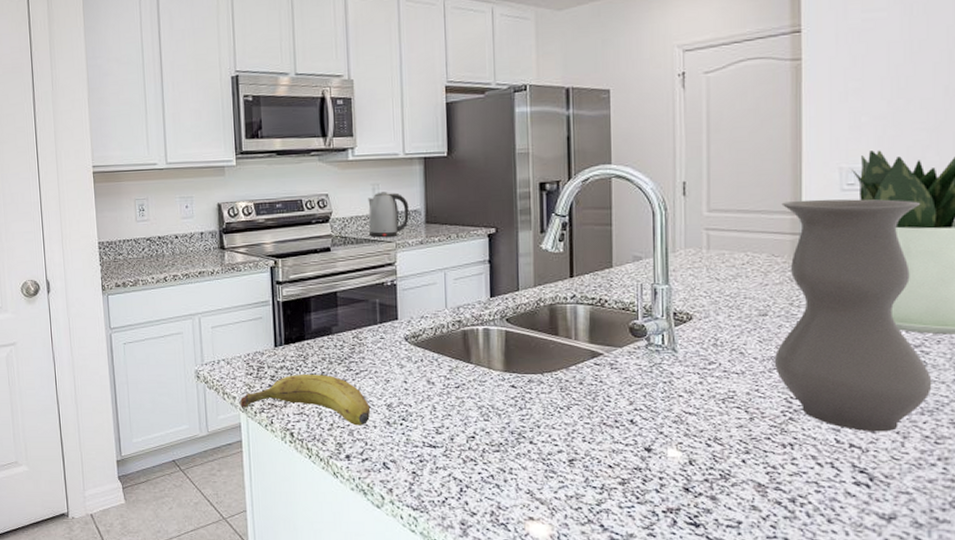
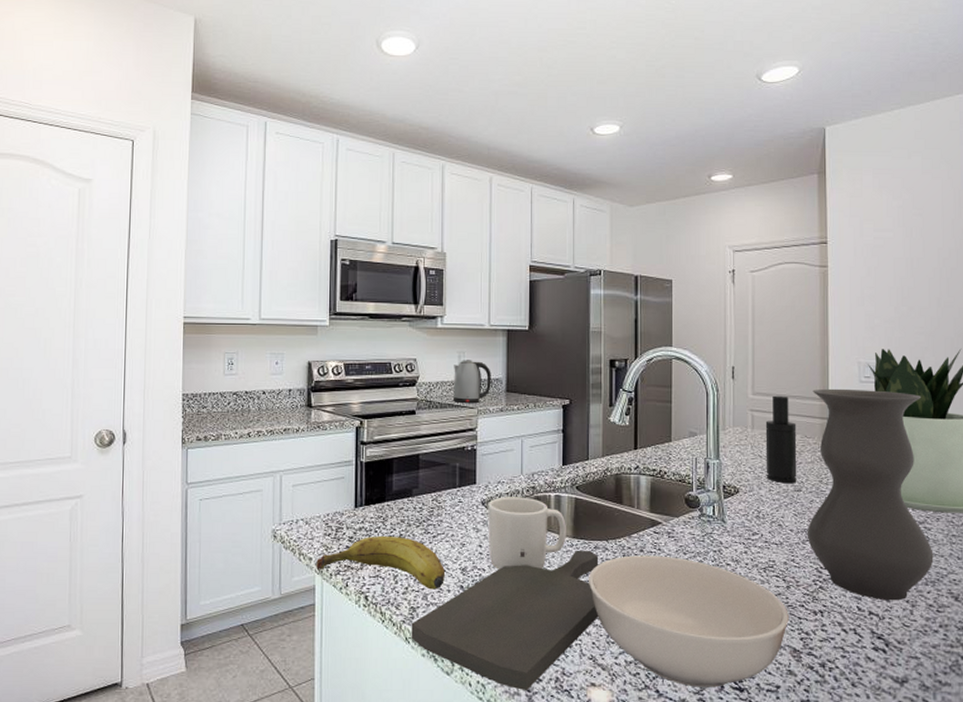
cutting board: none [338,384,535,523] -> present [411,550,599,690]
mug: none [411,331,498,405] -> present [488,497,567,570]
bowl: none [522,388,752,523] -> present [588,555,789,687]
soap dispenser: none [723,211,762,308] -> present [765,395,797,484]

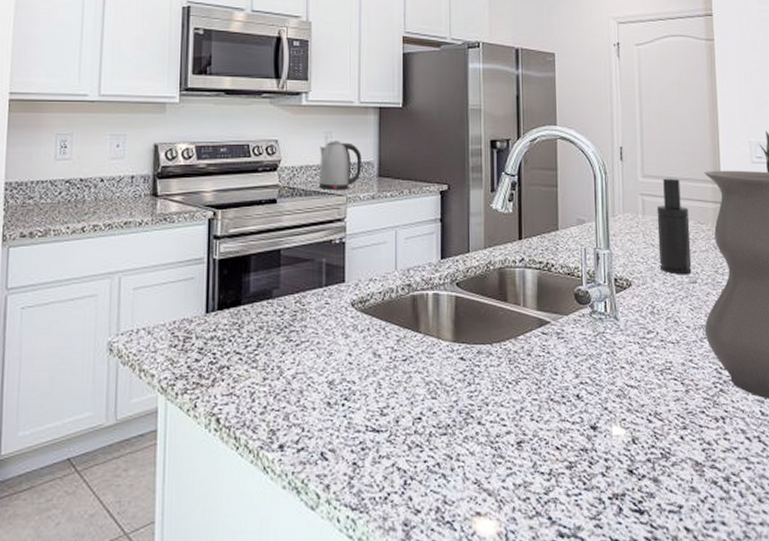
banana: present [316,535,444,590] -> none [159,345,309,408]
cutting board: present [411,550,599,690] -> none [270,355,484,524]
mug: present [488,497,567,570] -> none [358,296,447,382]
bowl: present [588,555,789,687] -> none [470,359,689,512]

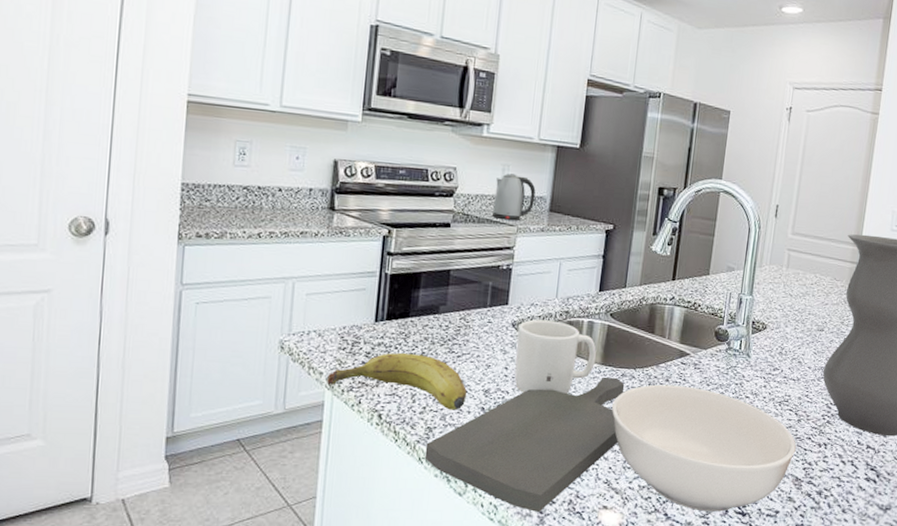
banana: none [159,345,309,408] -> present [327,352,467,411]
cutting board: none [270,355,484,524] -> present [424,376,625,512]
mug: none [358,296,447,382] -> present [514,319,597,394]
bowl: none [470,359,689,512] -> present [611,384,796,512]
soap dispenser: present [657,178,692,275] -> none [793,237,828,323]

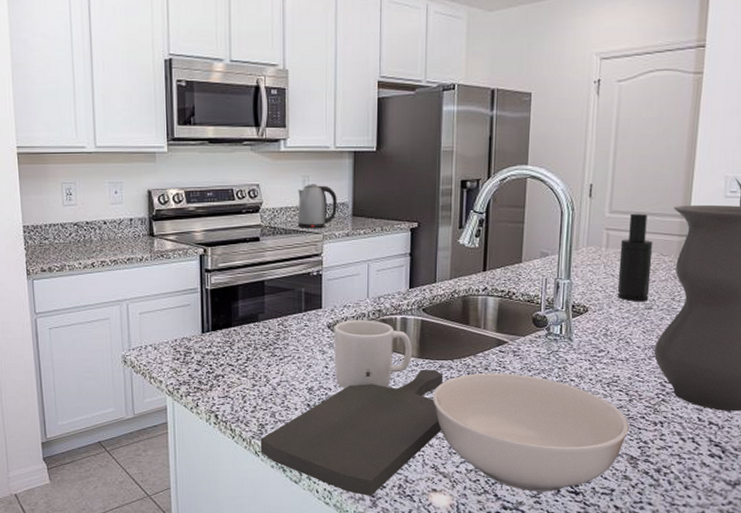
banana: present [327,352,467,411] -> none [167,359,292,408]
soap dispenser: none [793,237,828,323] -> present [617,213,653,302]

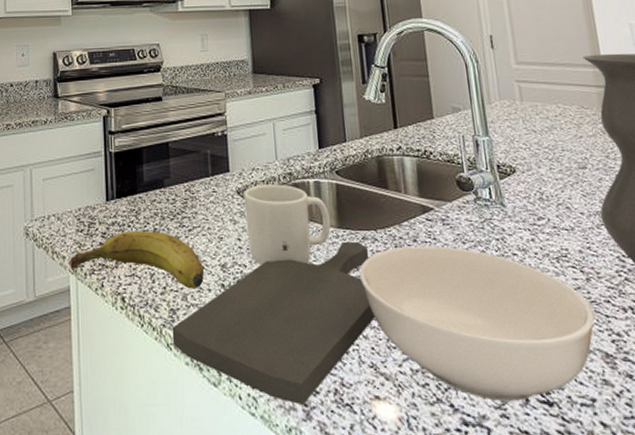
banana: none [167,359,292,408] -> present [70,230,204,289]
kettle: present [298,184,337,229] -> none [197,42,237,87]
soap dispenser: present [617,213,653,302] -> none [535,64,580,161]

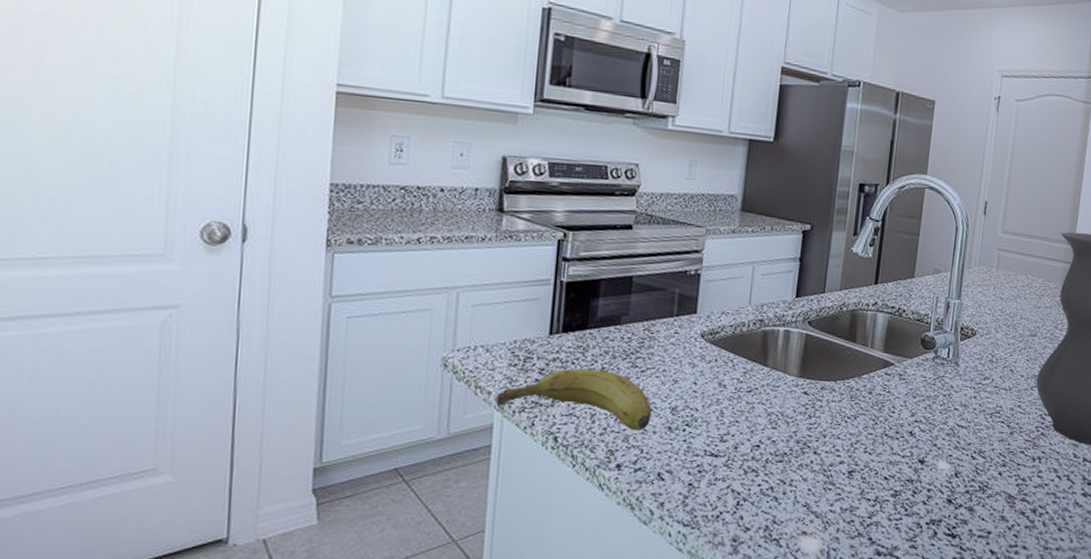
cutting board: present [172,241,376,404] -> none [605,390,825,540]
mug: present [243,184,331,265] -> none [704,329,794,410]
bowl: present [358,246,595,401] -> none [810,397,1009,534]

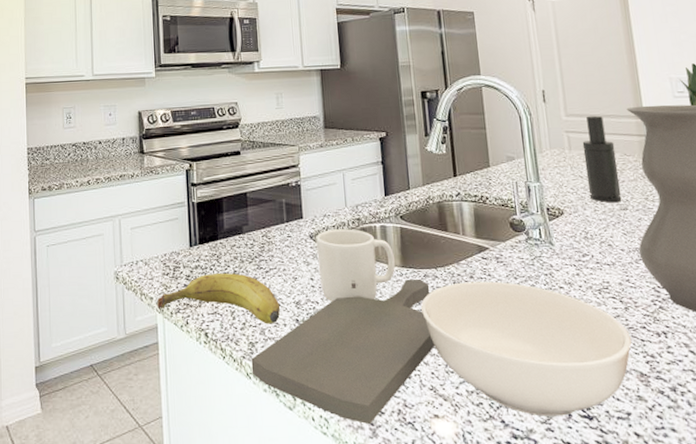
cutting board: none [605,390,825,540] -> present [251,278,435,424]
mug: none [704,329,794,410] -> present [316,229,396,302]
bowl: none [810,397,1009,534] -> present [420,281,632,416]
soap dispenser: none [1004,235,1041,328] -> present [582,115,622,203]

